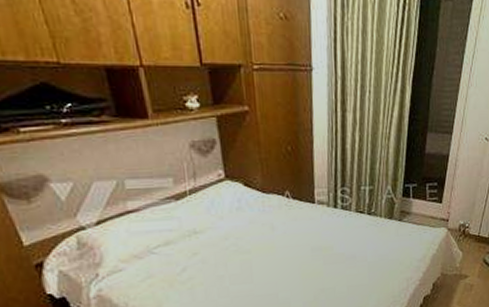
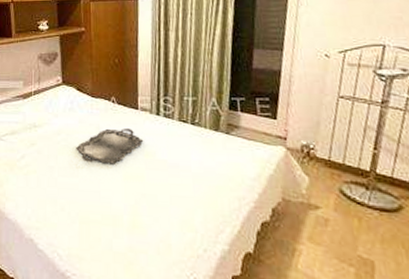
serving tray: none [248,225,322,265] -> present [76,128,144,164]

